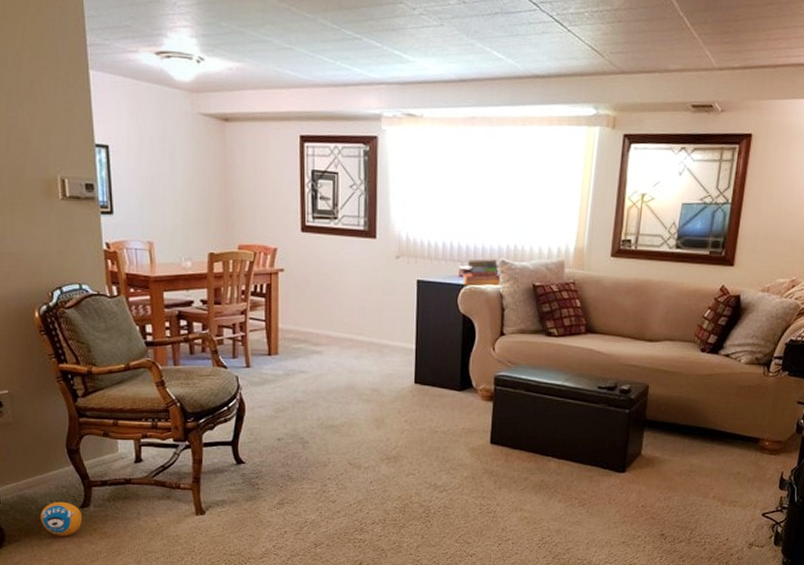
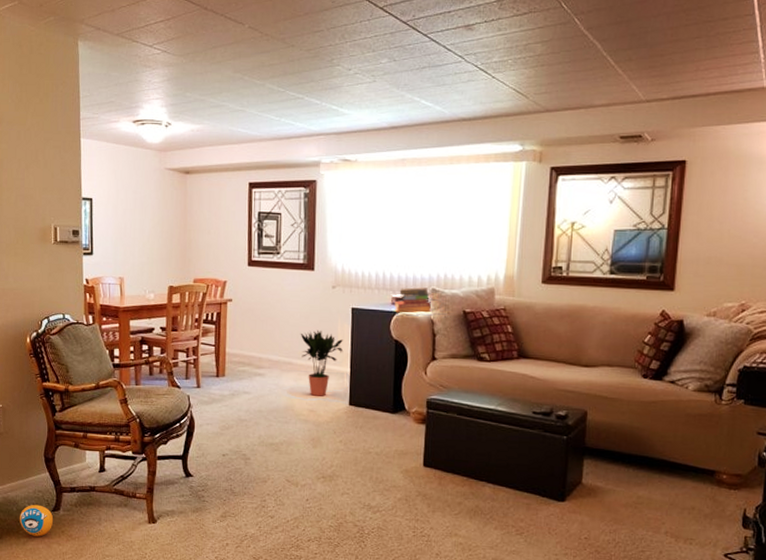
potted plant: none [361,303,409,375] -> present [300,330,344,396]

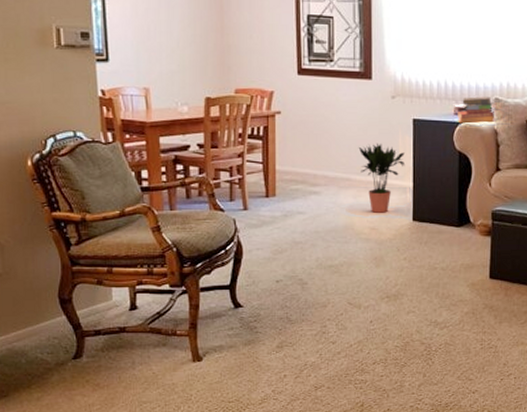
toy ball: present [20,504,54,537] -> none [31,353,75,390]

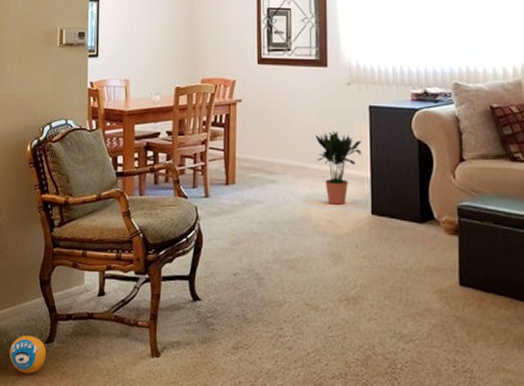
toy ball: none [31,353,75,390] -> present [9,335,47,374]
books: present [458,97,495,124] -> none [415,82,456,110]

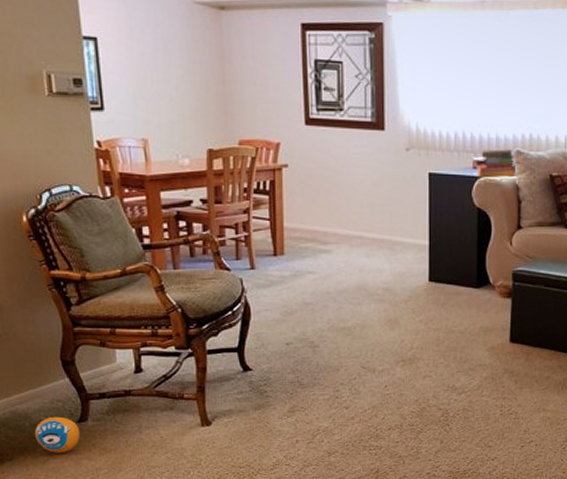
potted plant: present [315,130,363,205] -> none [371,198,421,273]
books: none [415,82,456,110] -> present [476,149,517,178]

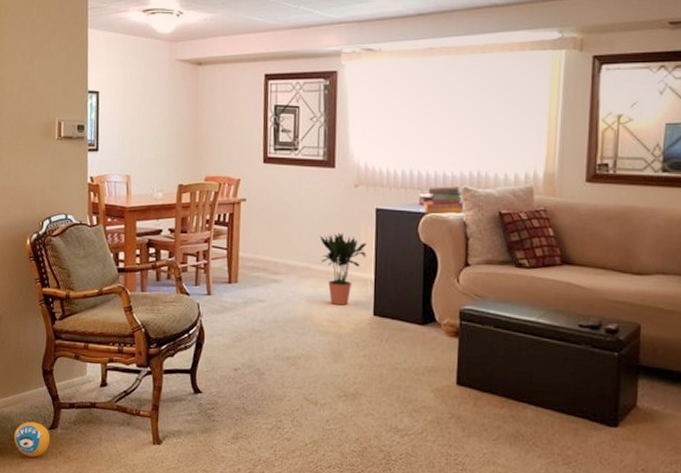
potted plant: none [371,198,421,273] -> present [319,232,367,306]

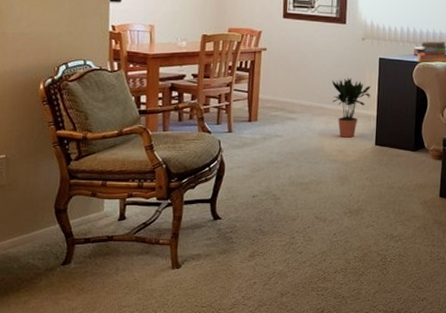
toy ball: present [14,421,51,457] -> none [21,259,63,293]

